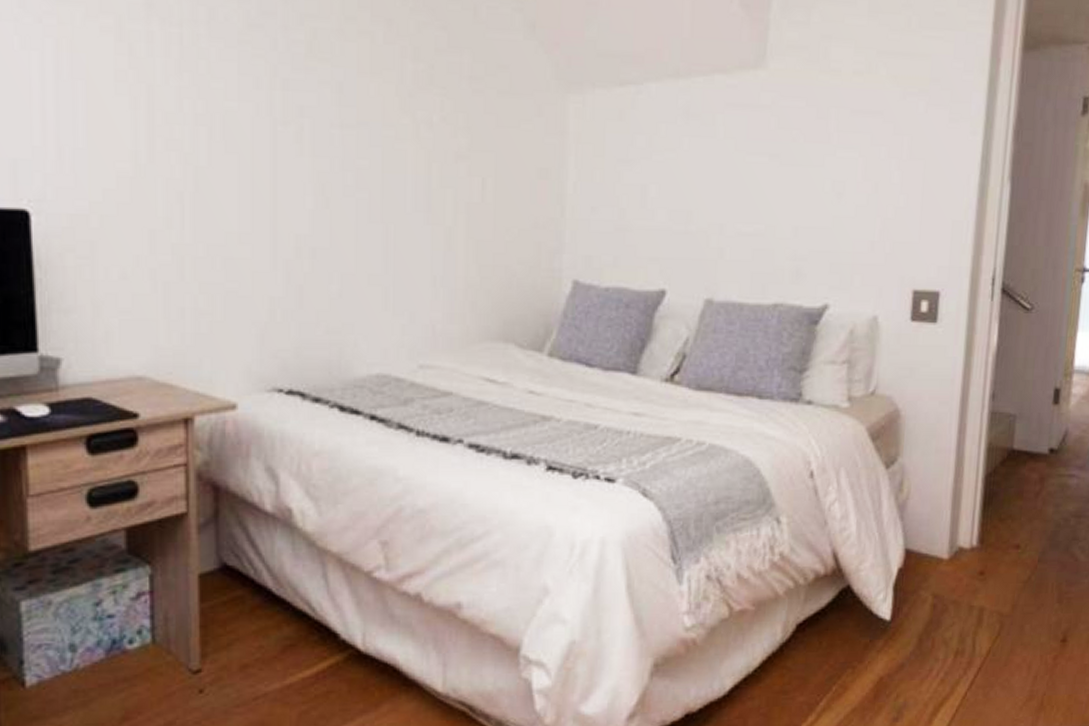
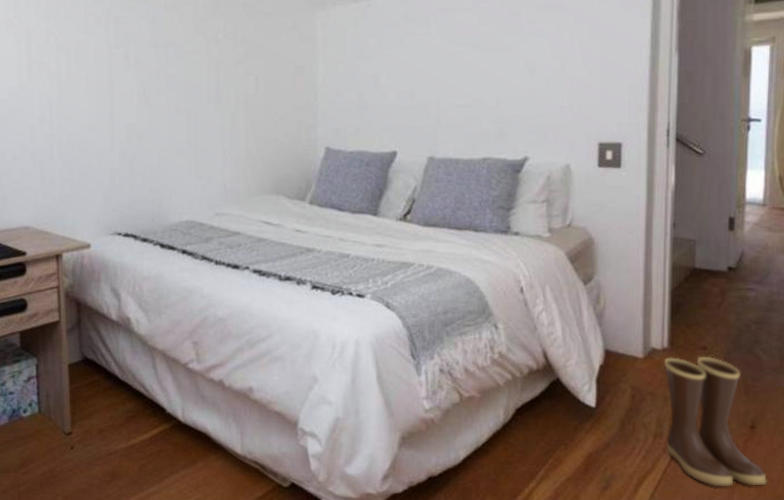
boot: none [968,556,1076,713] -> present [663,356,768,487]

